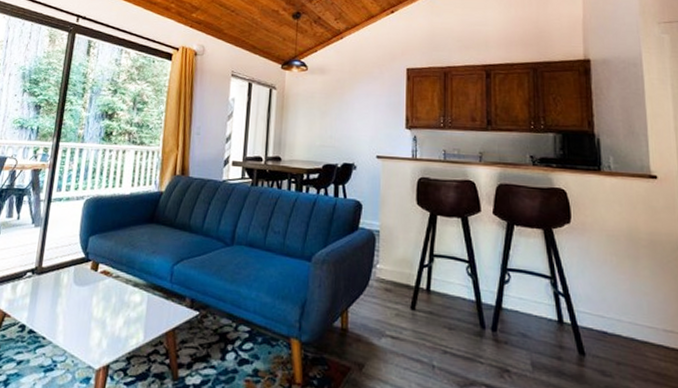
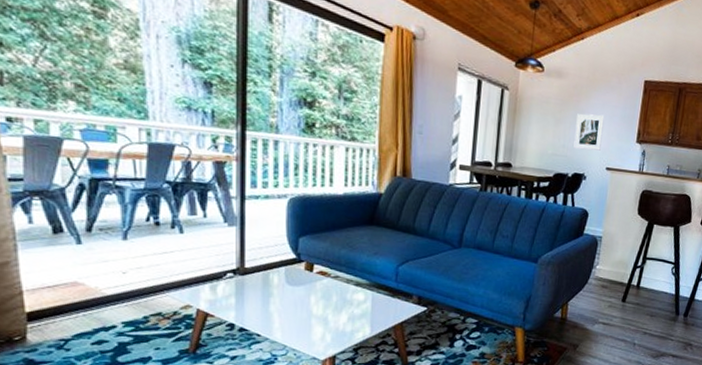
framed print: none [341,104,370,140] -> present [573,114,605,151]

